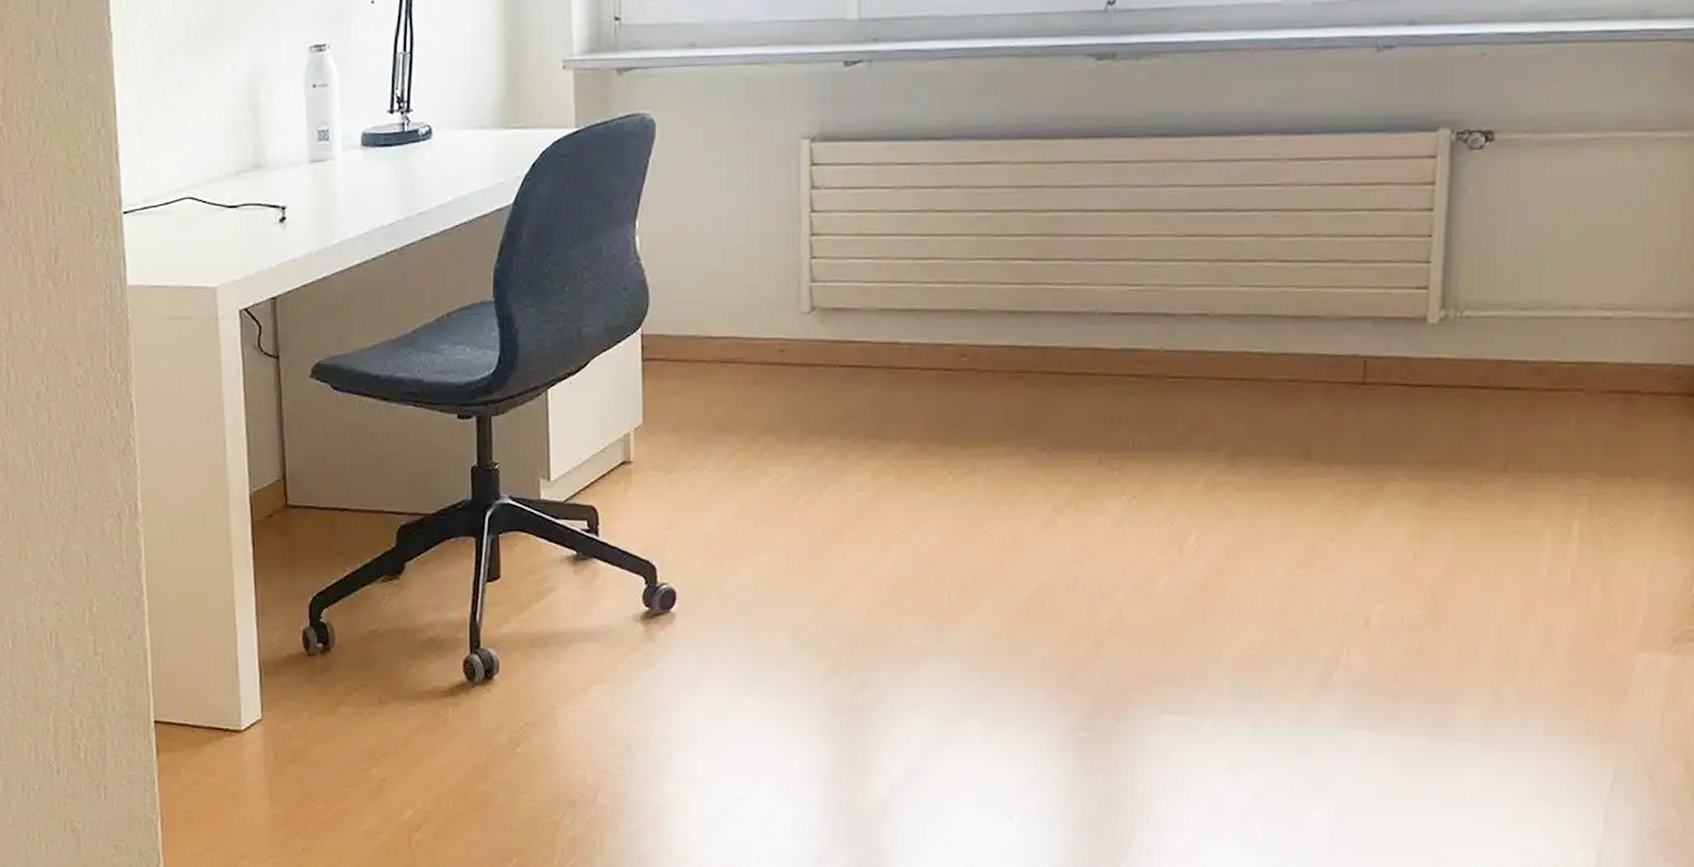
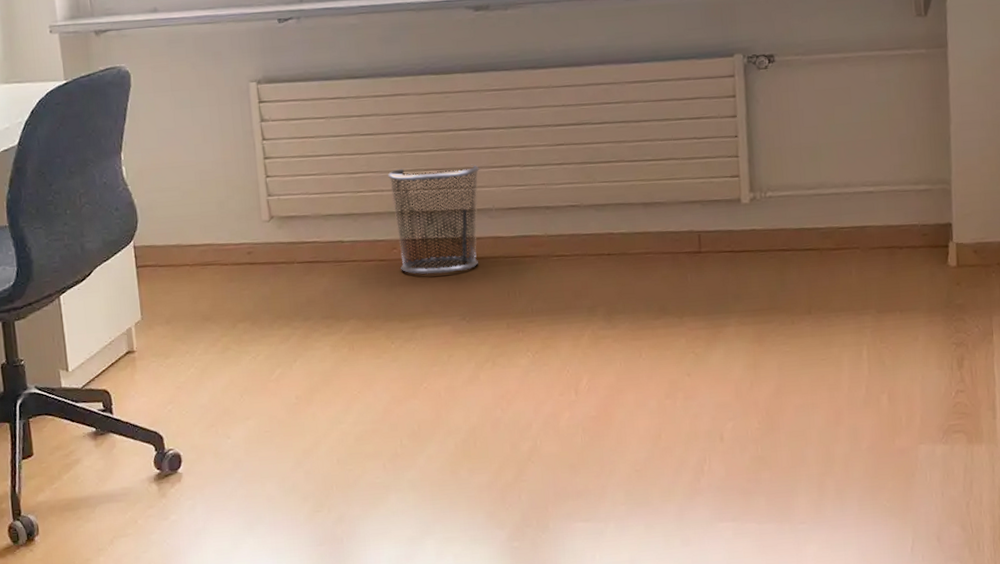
waste bin: none [964,254,1083,391] -> present [387,164,479,275]

